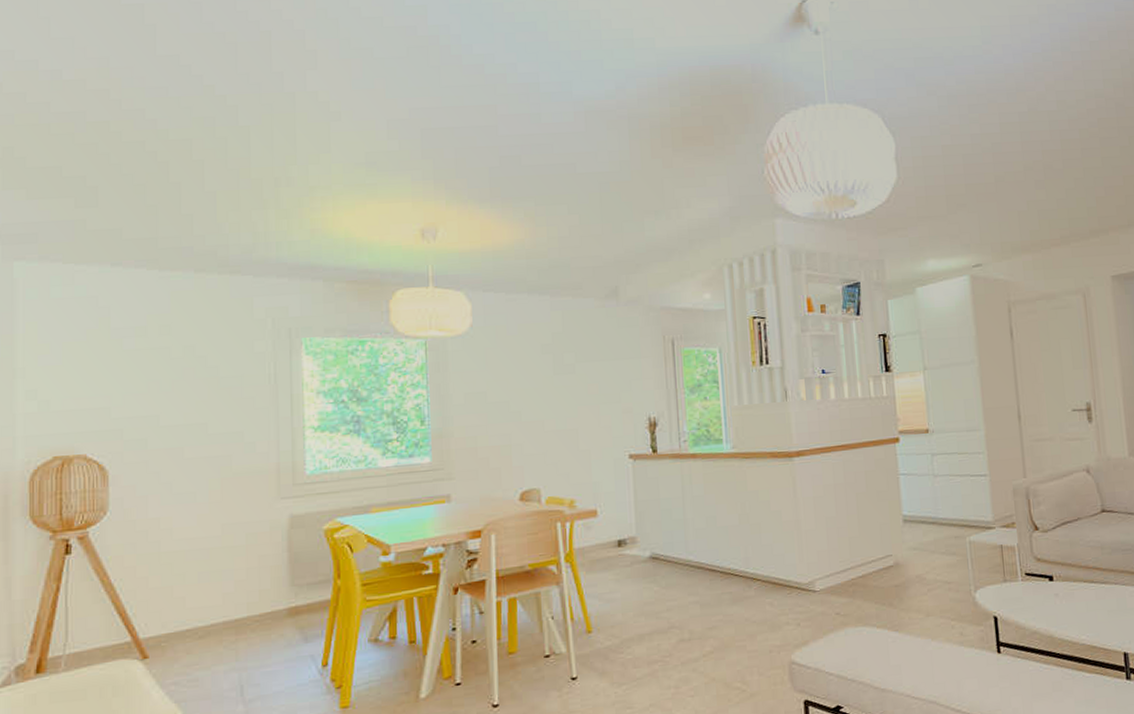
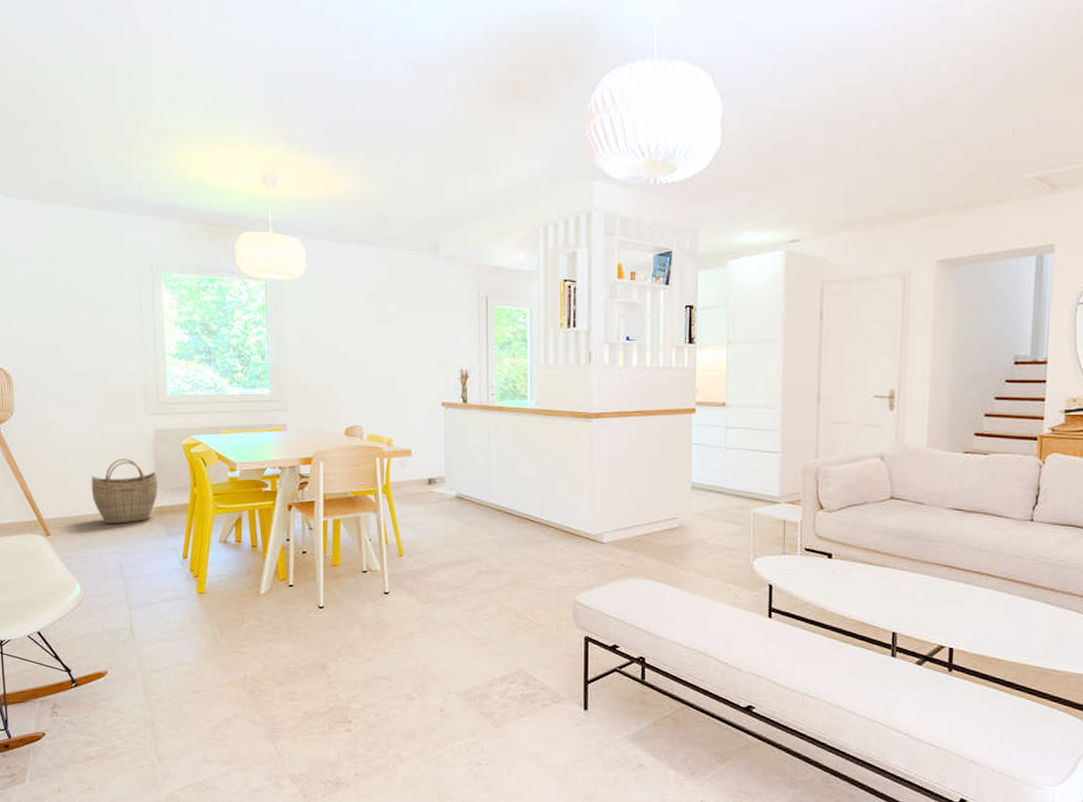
woven basket: none [205,553,292,636] -> present [91,458,158,525]

